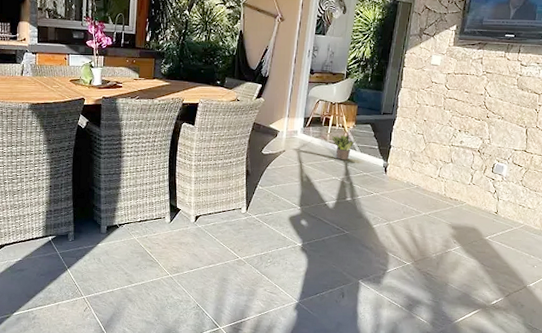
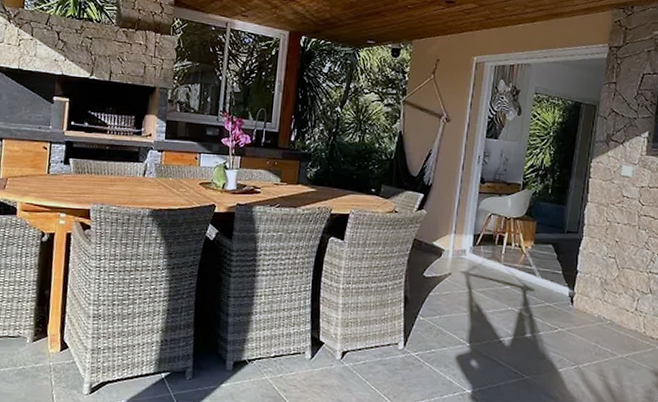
potted plant: present [332,133,356,161] -> none [507,254,536,288]

